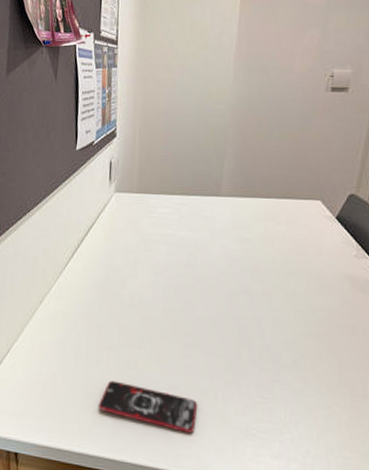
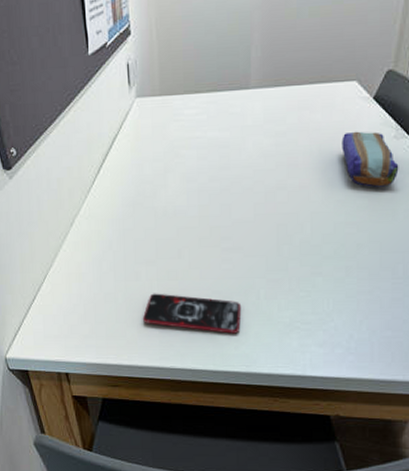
pencil case: none [304,246,359,303] -> present [342,131,399,187]

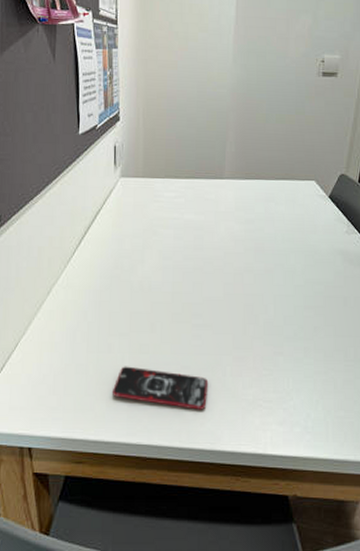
pencil case: present [342,131,399,187] -> none [302,224,350,276]

